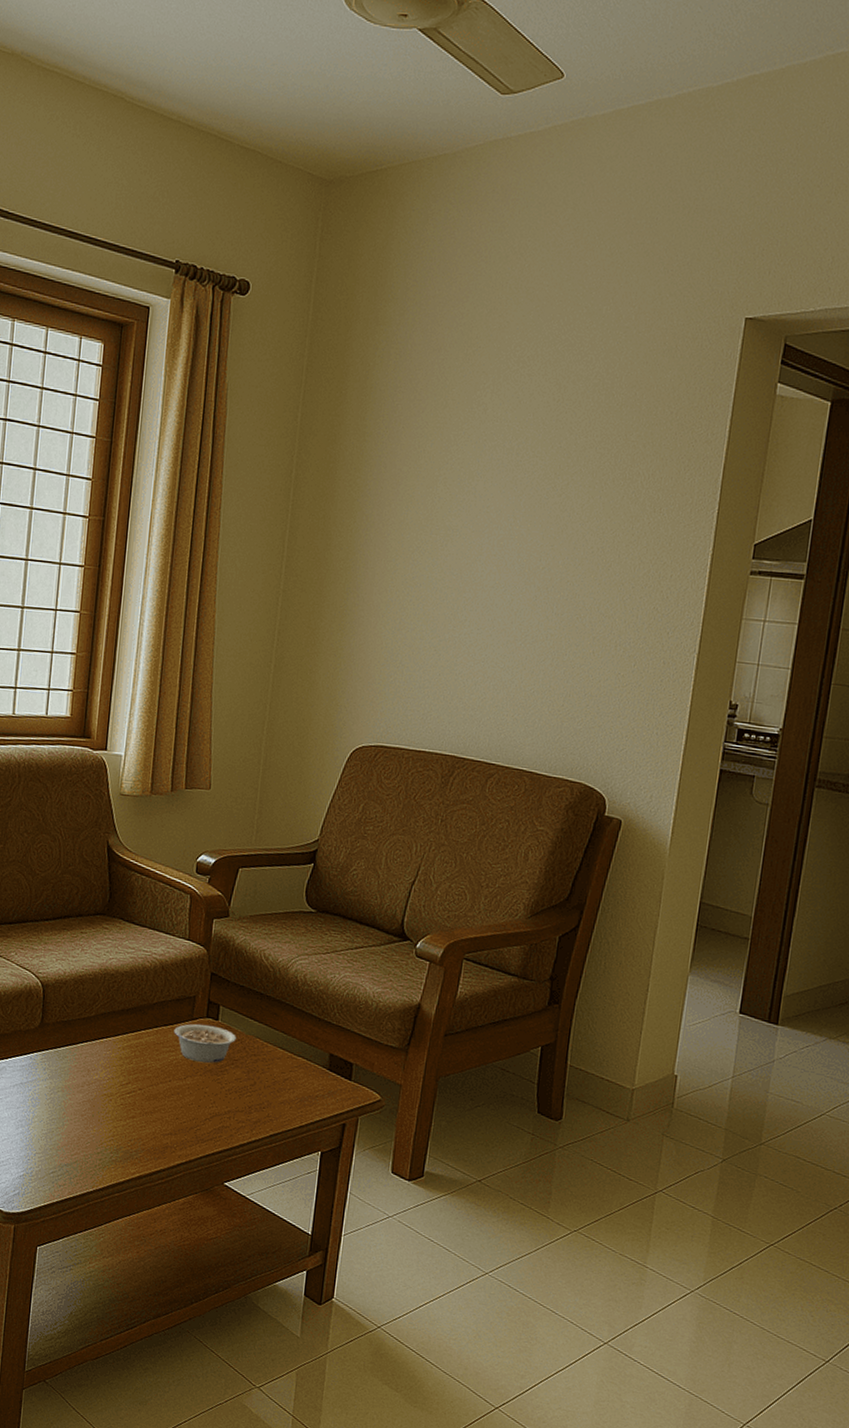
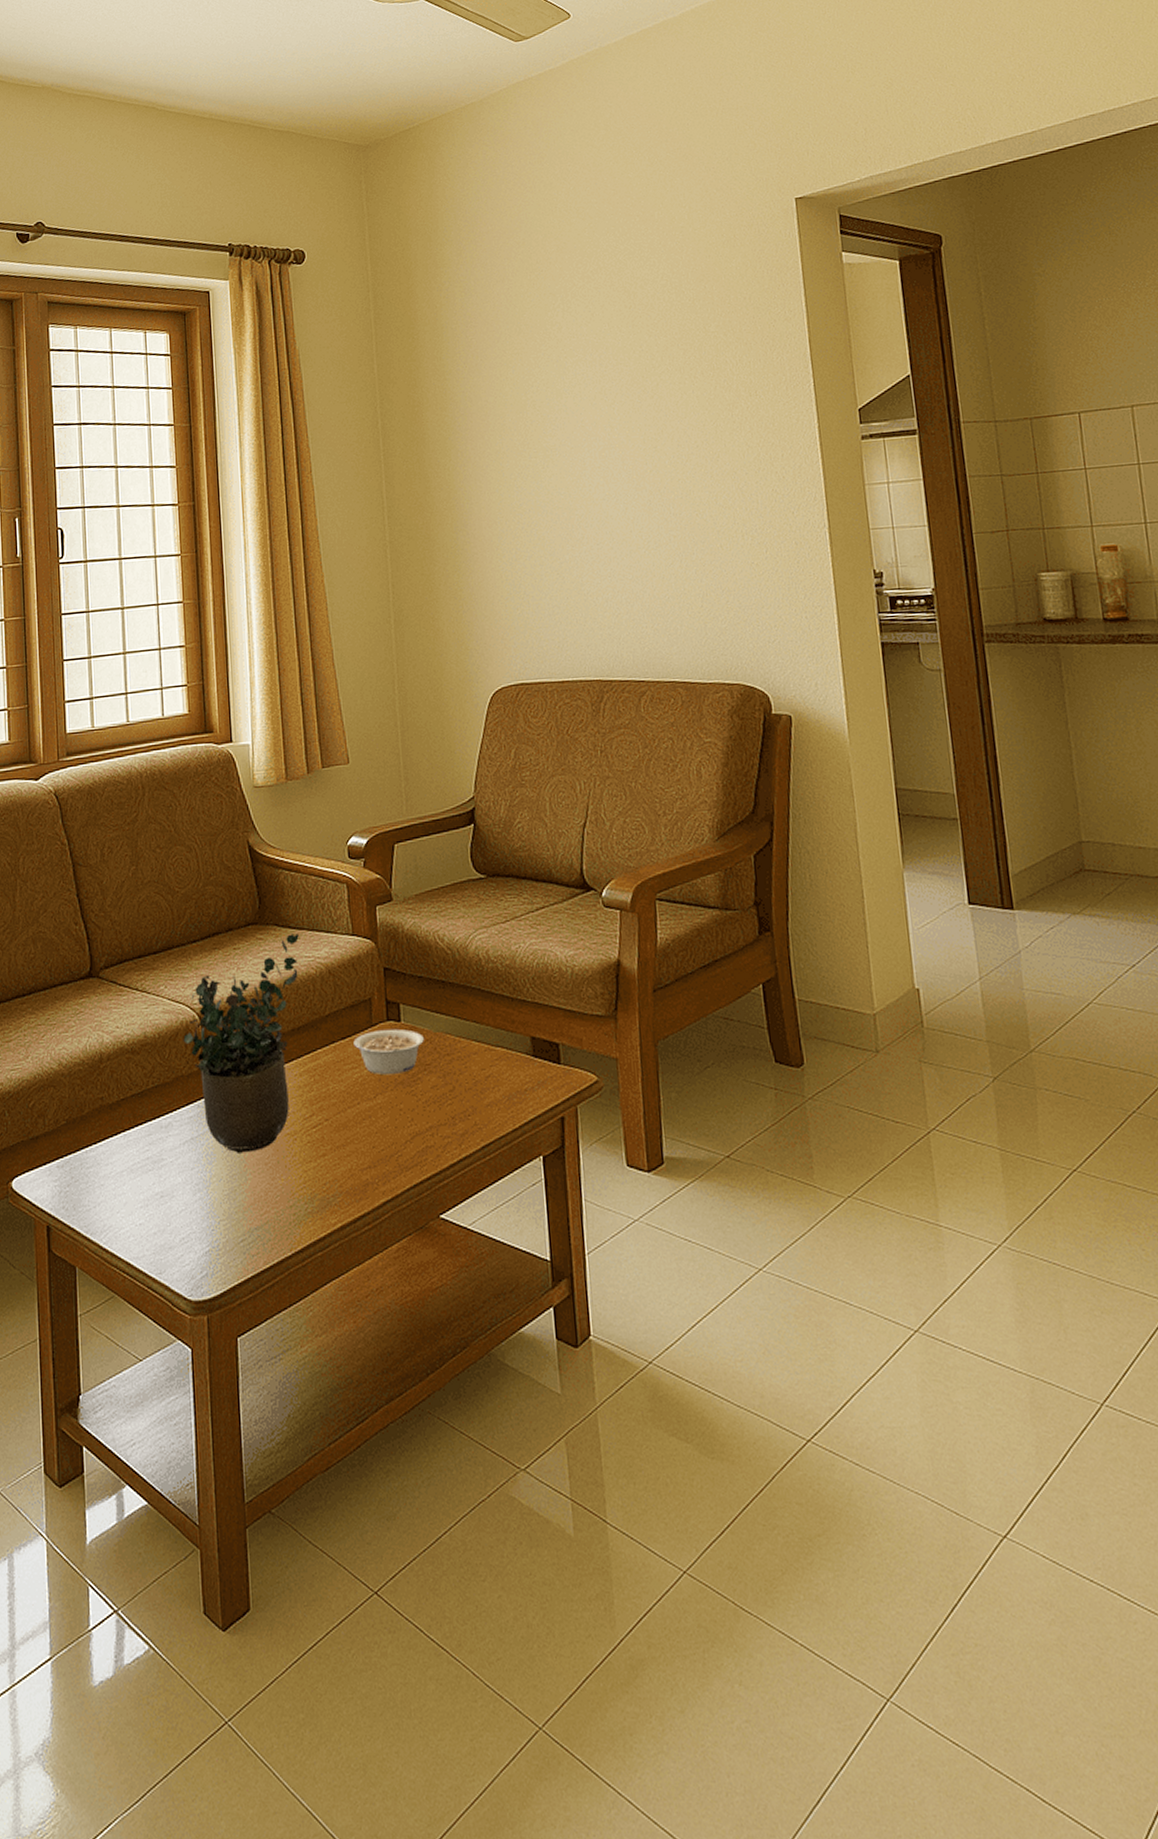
potted plant: none [25,929,141,1104] -> present [183,933,299,1153]

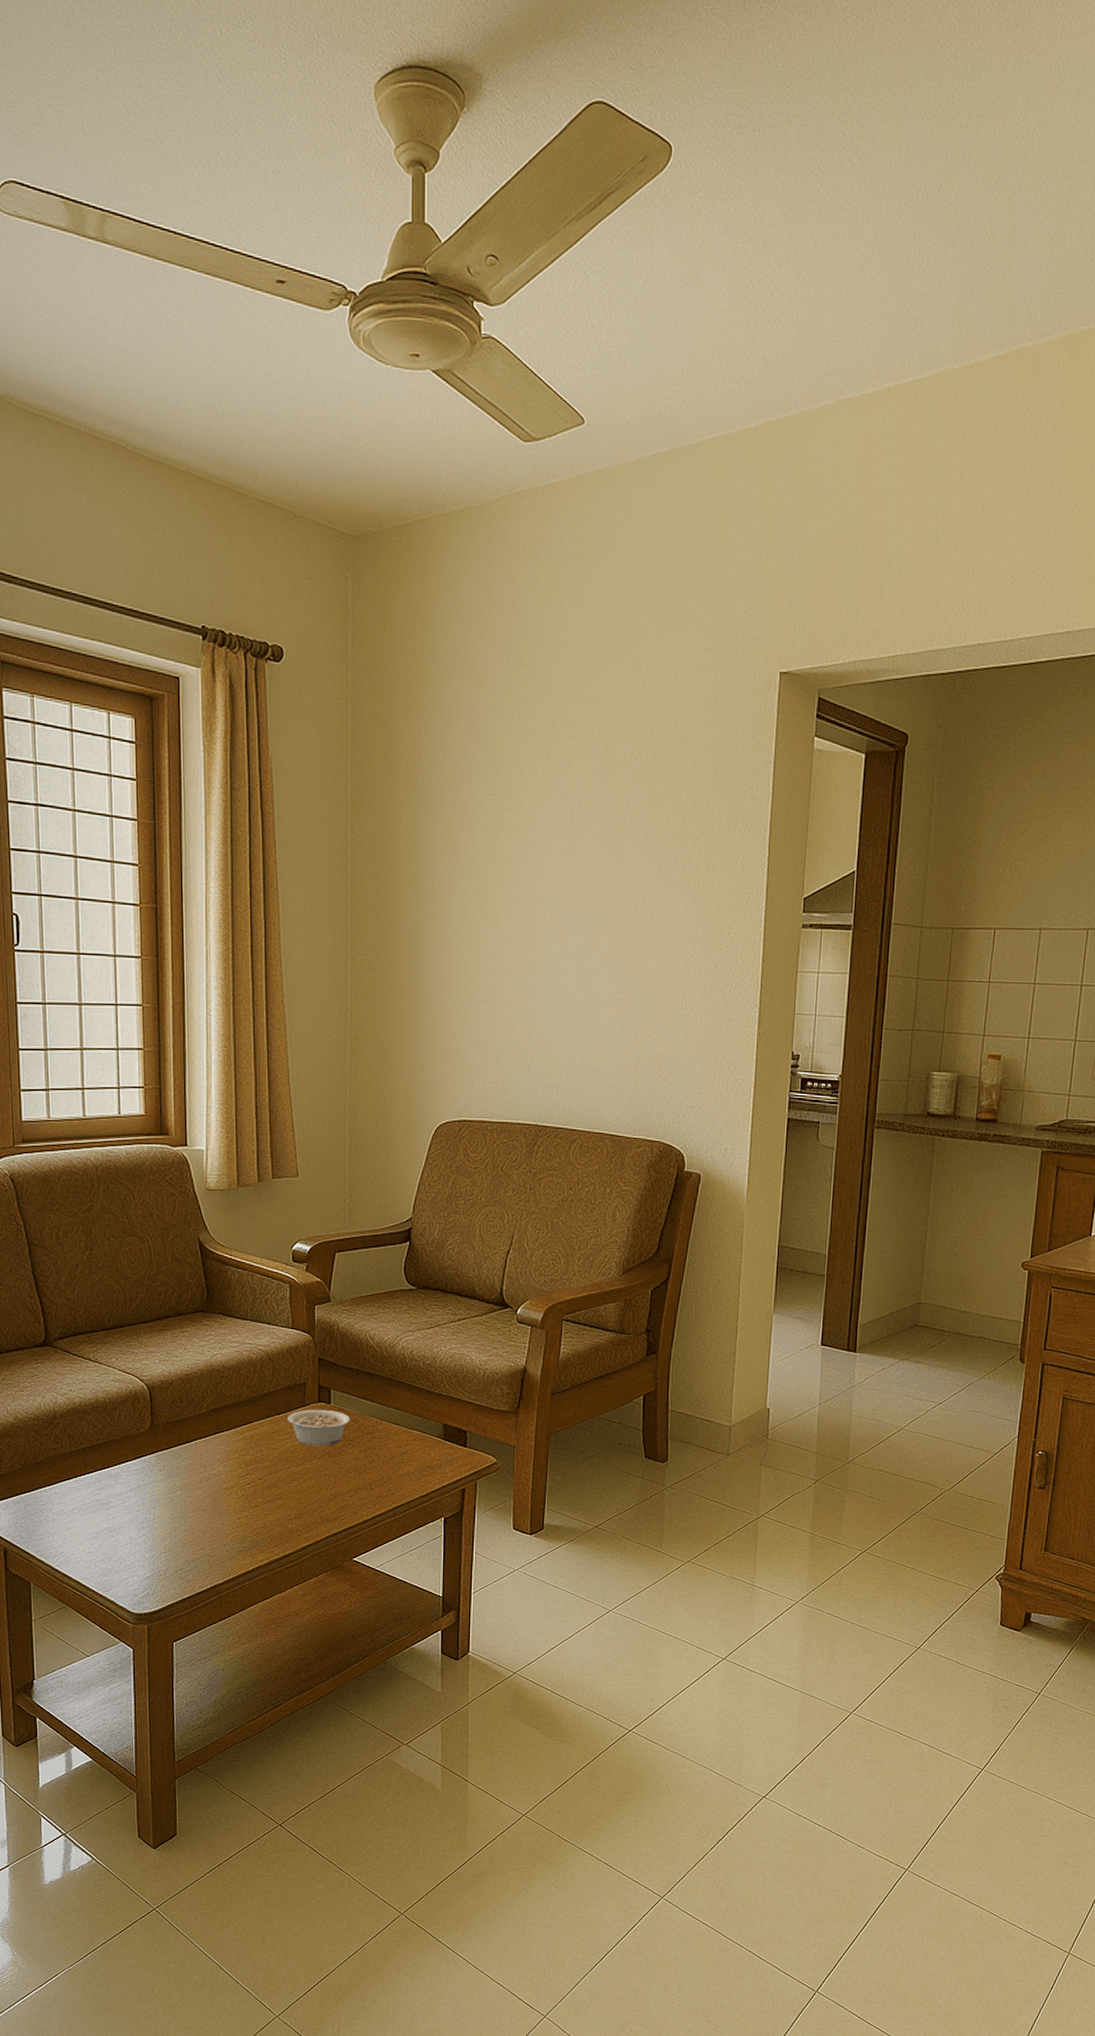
potted plant: present [183,933,299,1153] -> none [132,1323,243,1501]

